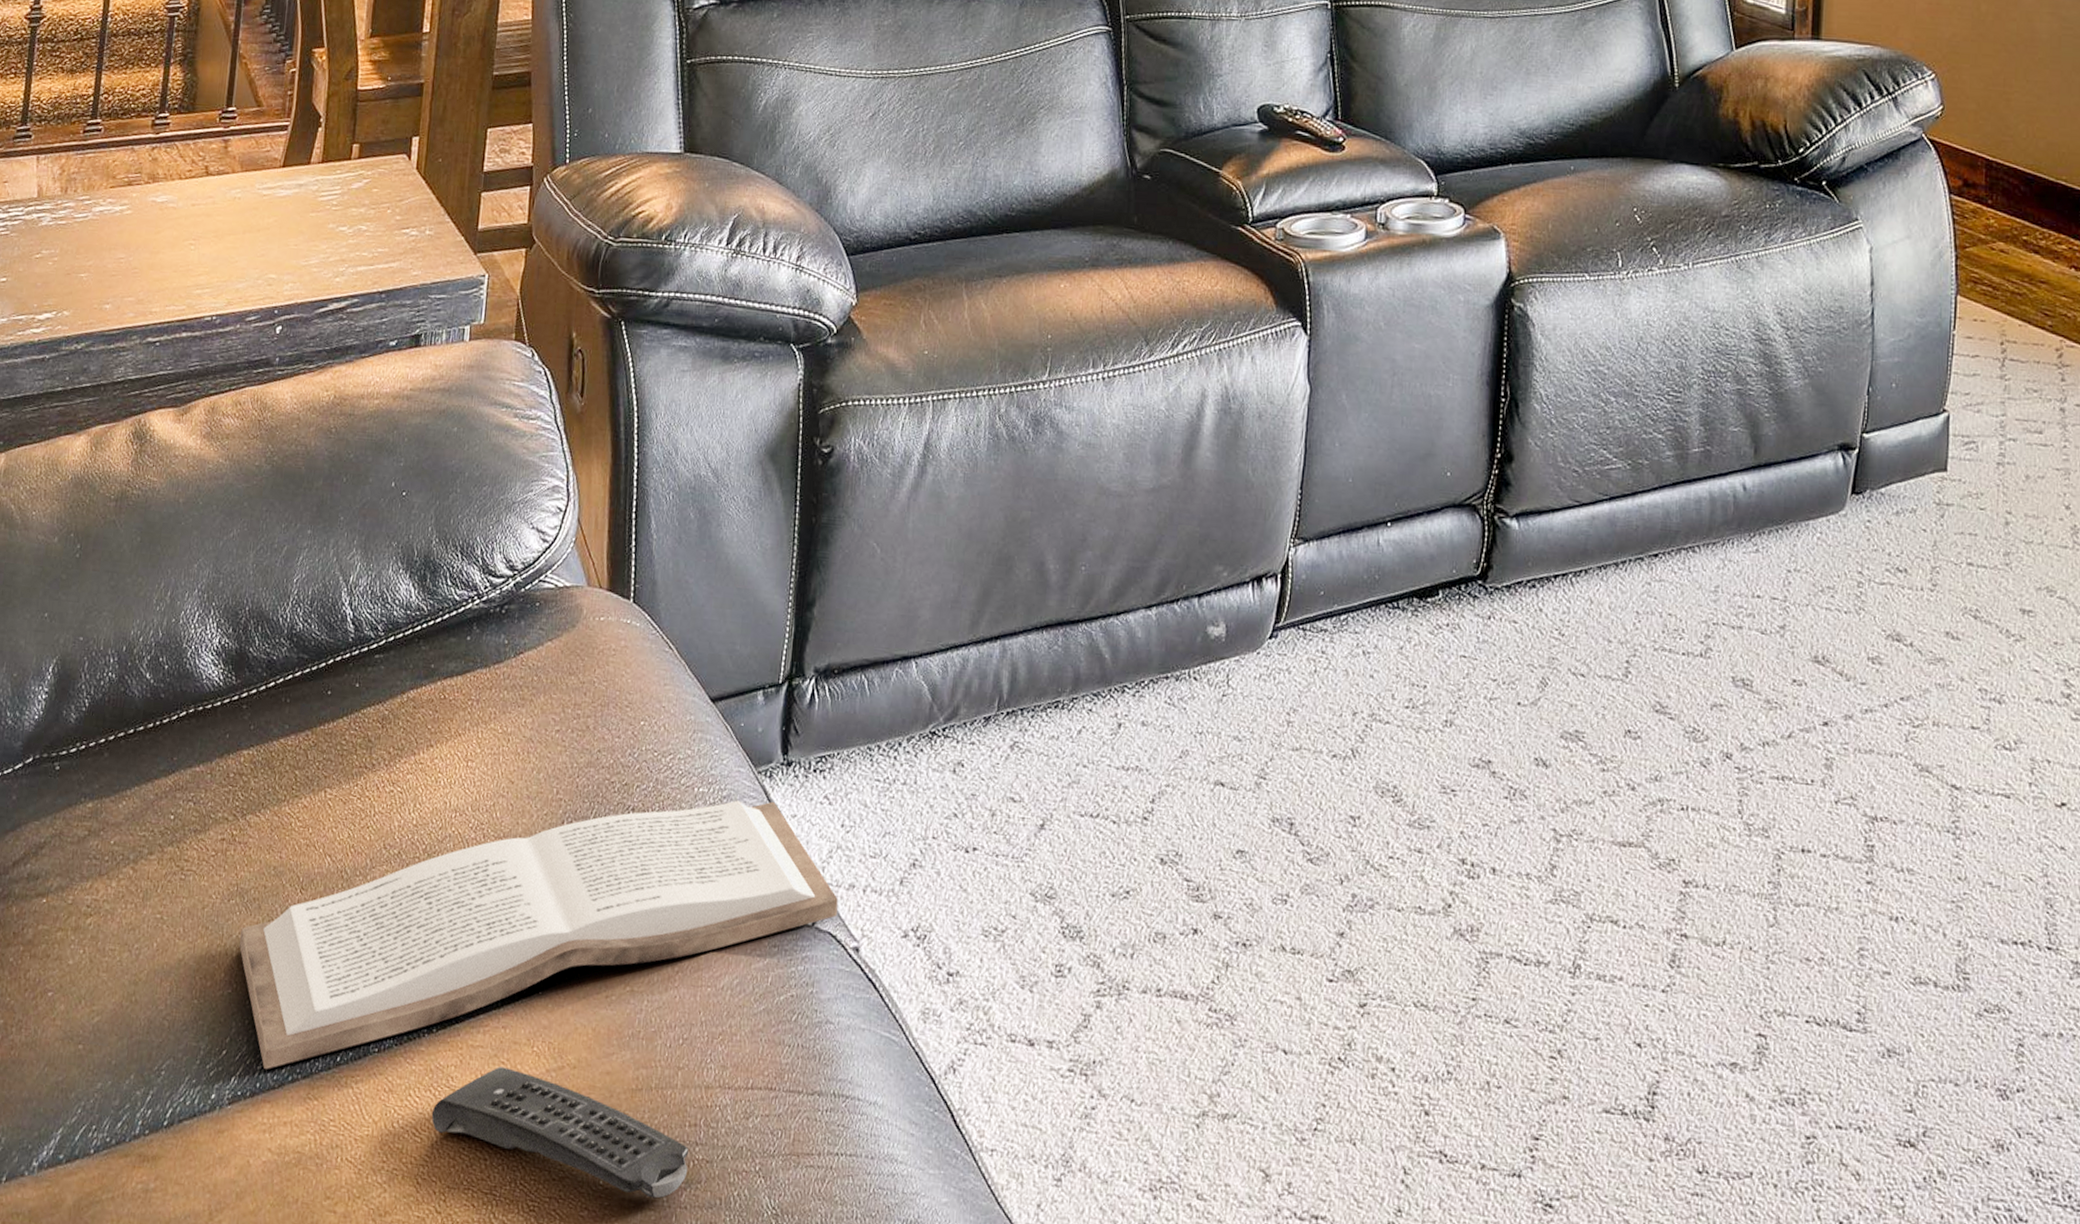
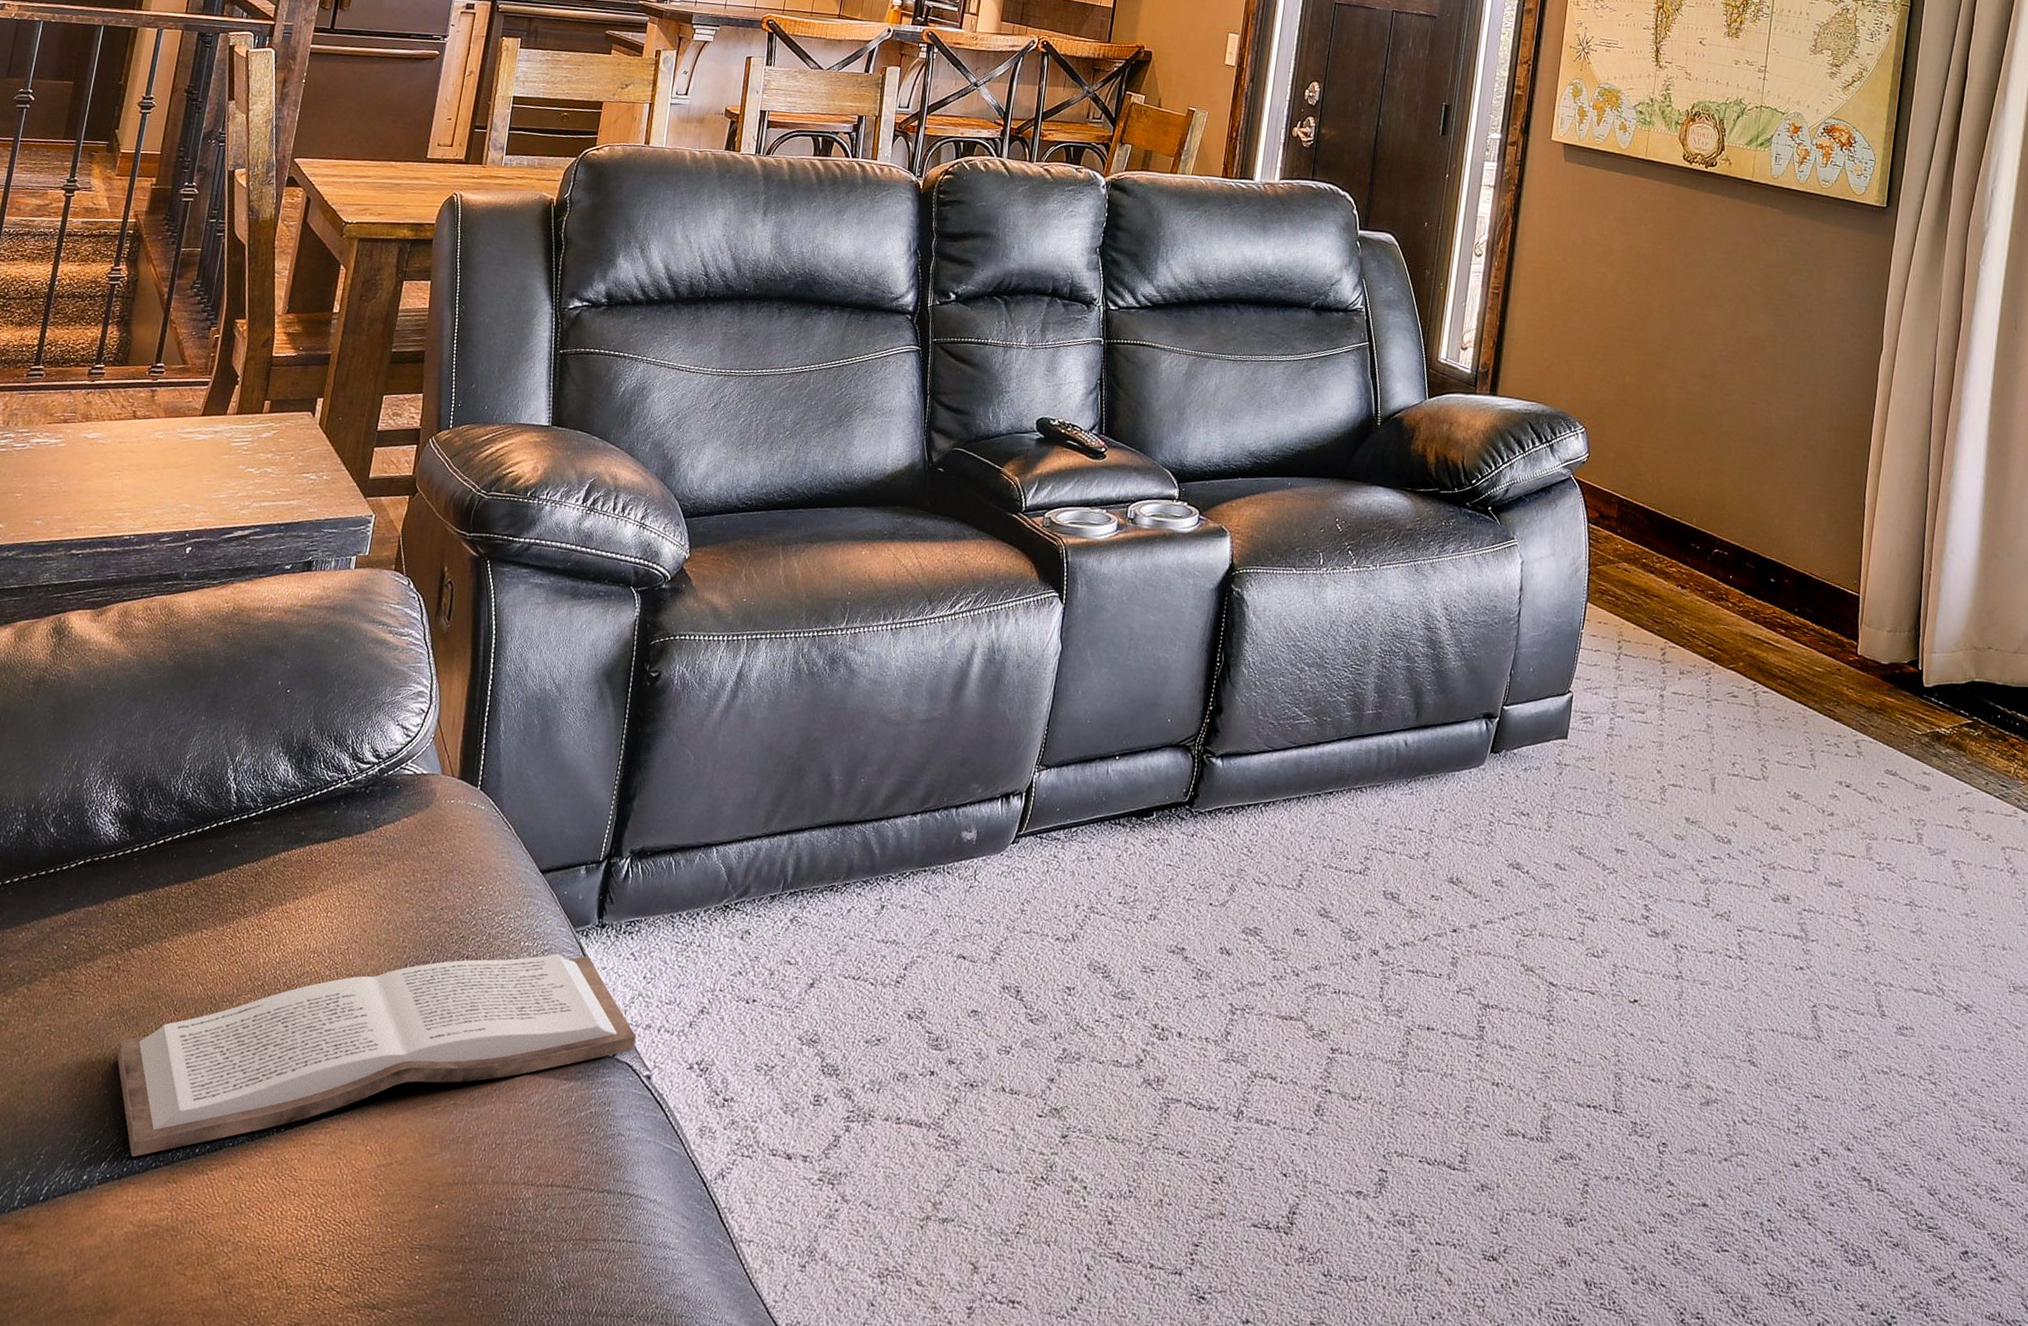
remote control: present [431,1066,688,1199] -> none [274,1161,494,1272]

